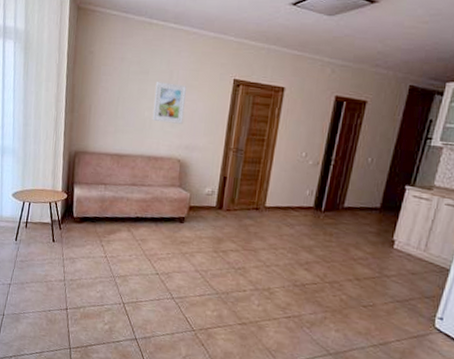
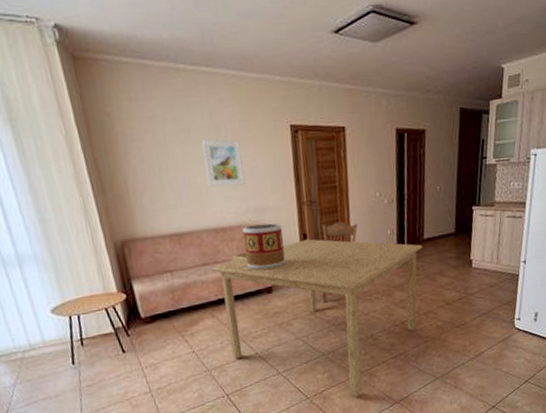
dining table: none [137,181,342,345] -> present [211,239,423,397]
decorative container: none [168,159,206,202] -> present [242,223,286,271]
dining chair: none [227,172,278,245] -> present [321,221,358,303]

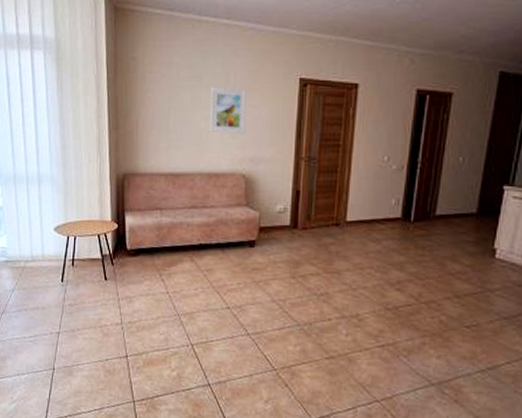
dining table: present [211,239,423,397] -> none [199,196,434,382]
decorative container: present [242,223,286,271] -> none [234,174,276,222]
dining chair: present [321,221,358,303] -> none [306,182,359,268]

